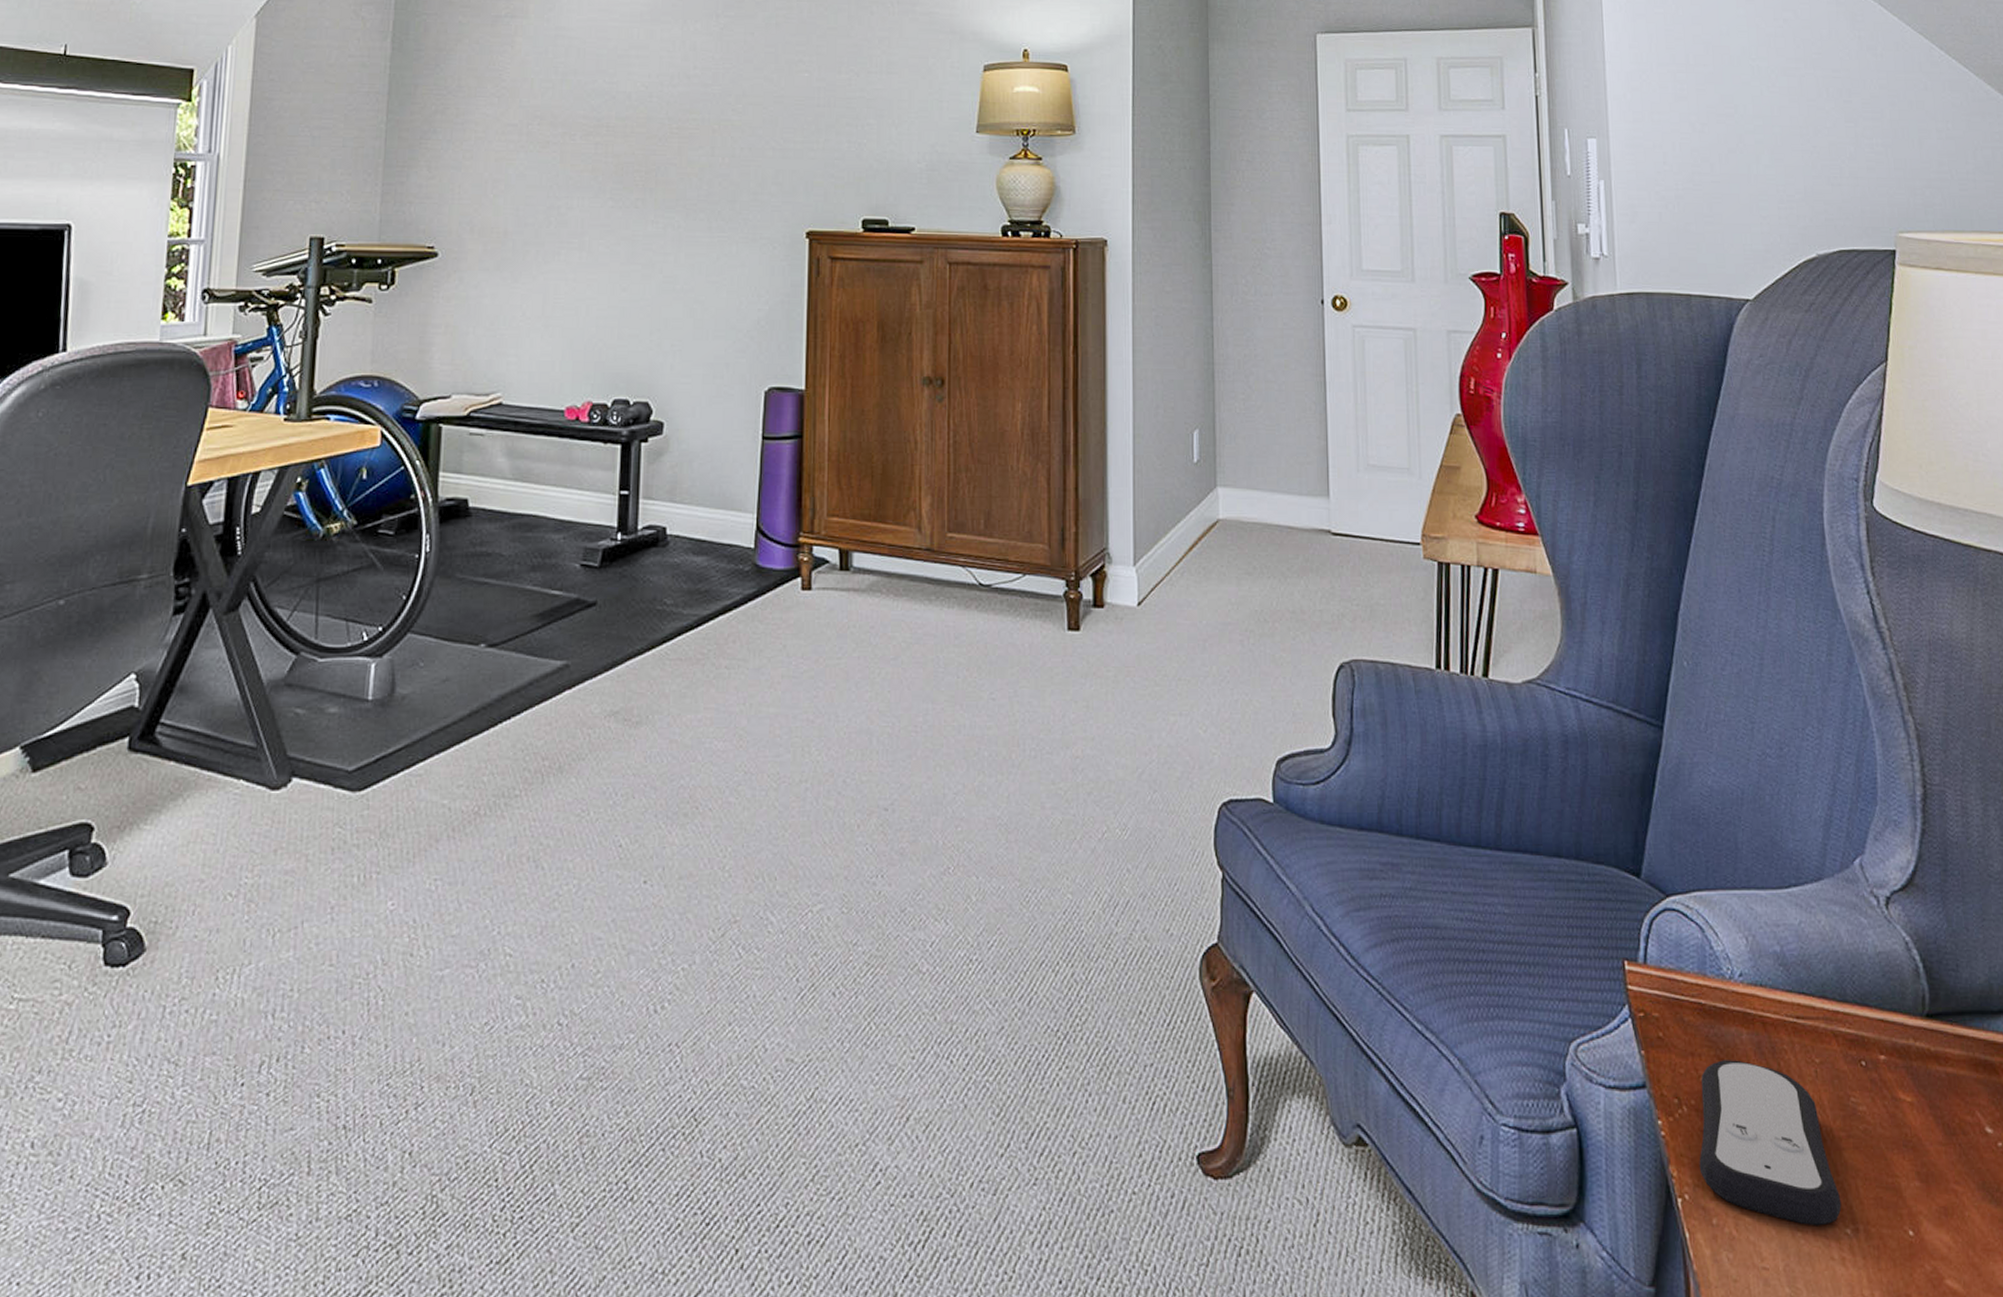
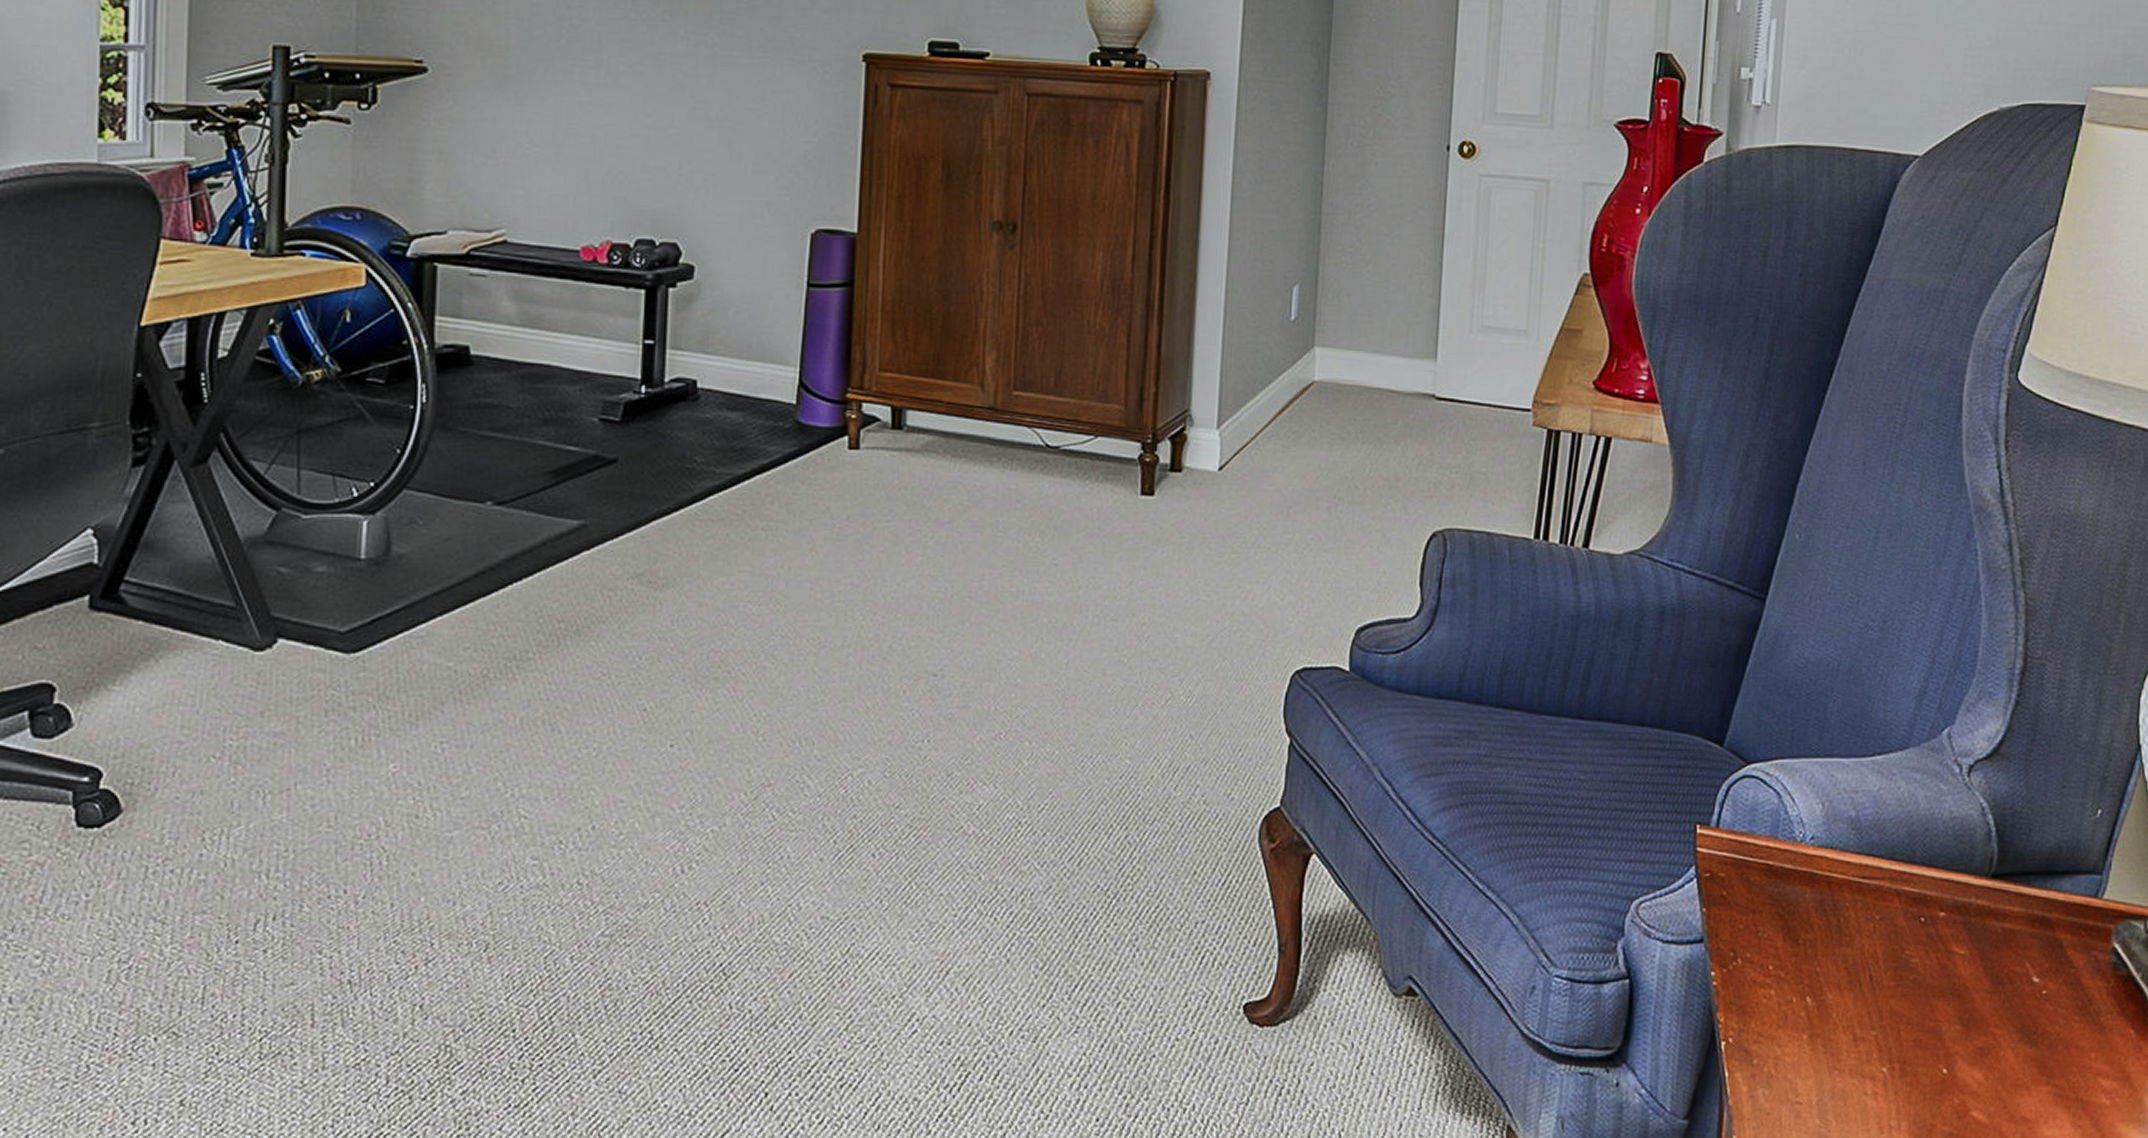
remote control: present [1699,1060,1842,1226] -> none [1746,916,1882,1066]

